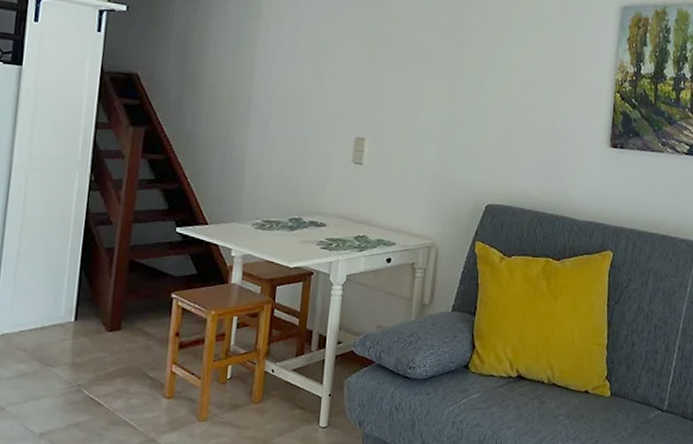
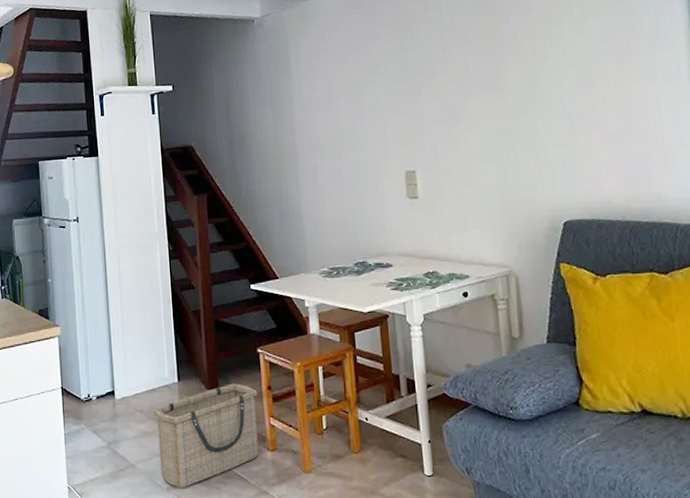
basket: none [35,327,163,434] -> present [153,383,259,488]

